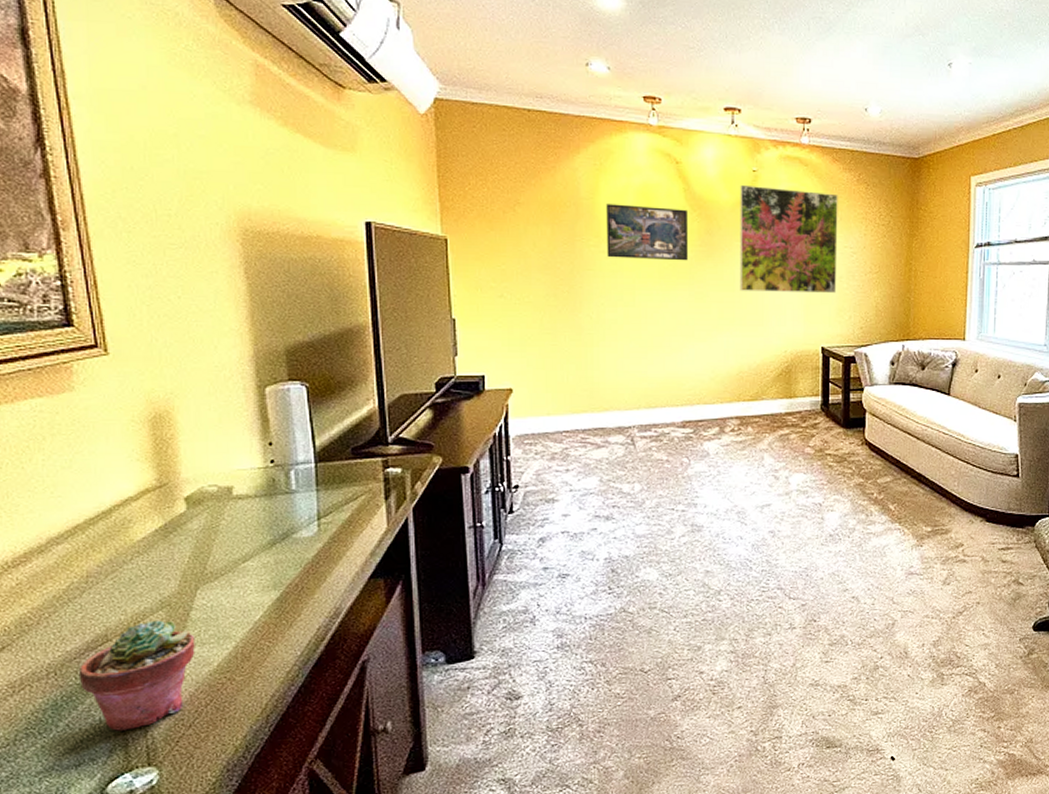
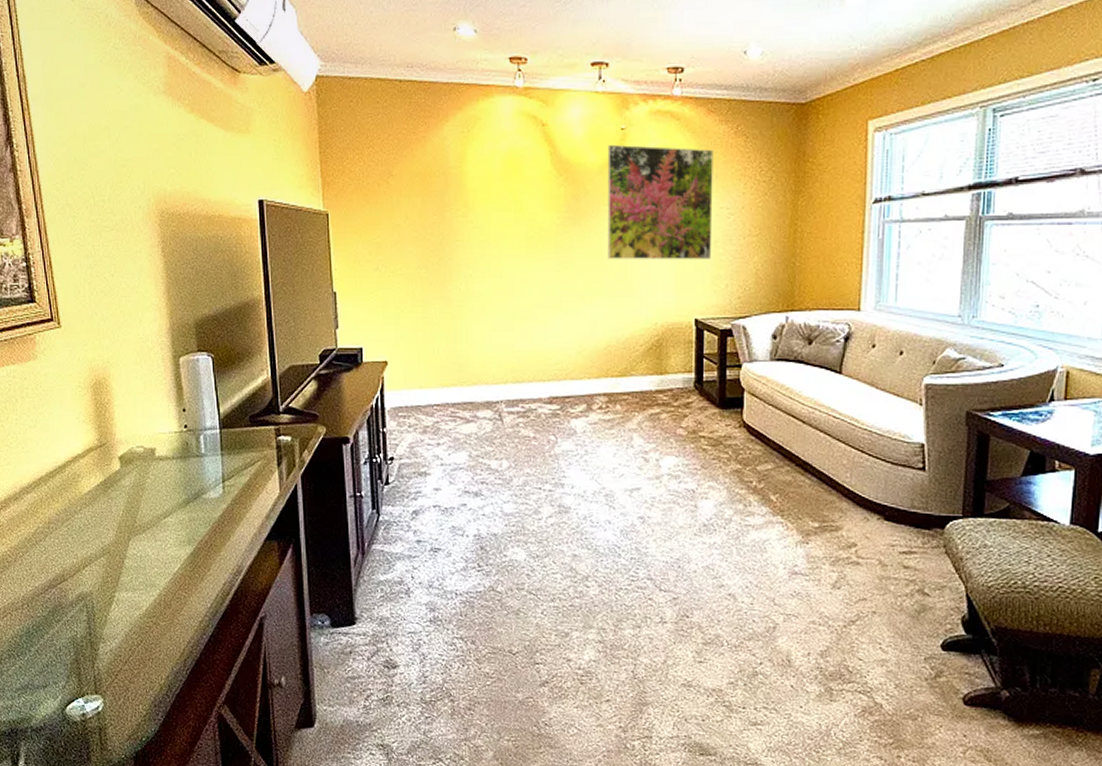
potted succulent: present [79,620,195,731] -> none [45,565,129,661]
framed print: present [606,204,689,261] -> none [474,172,555,229]

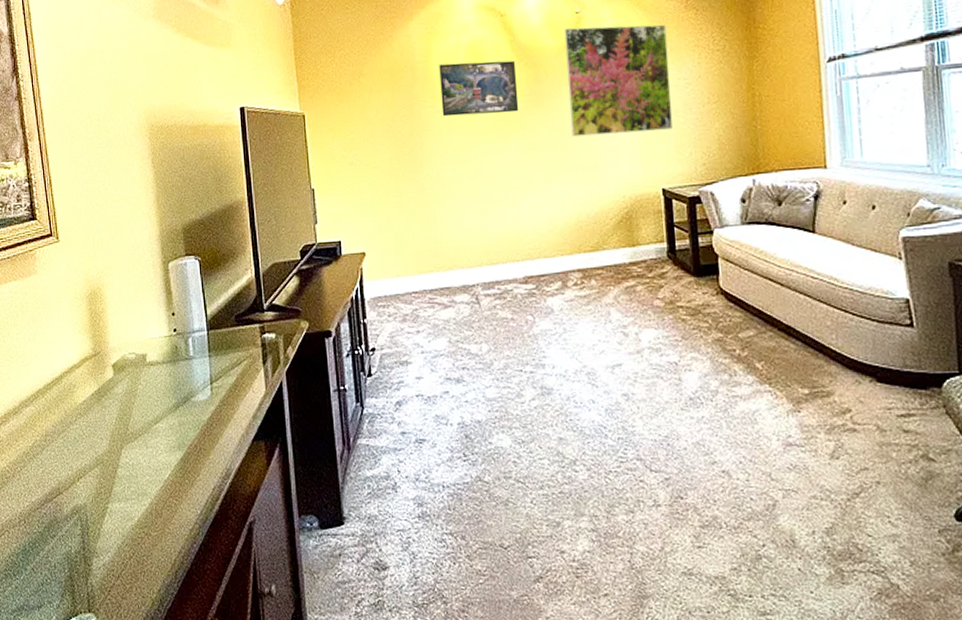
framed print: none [474,172,555,229] -> present [439,60,519,117]

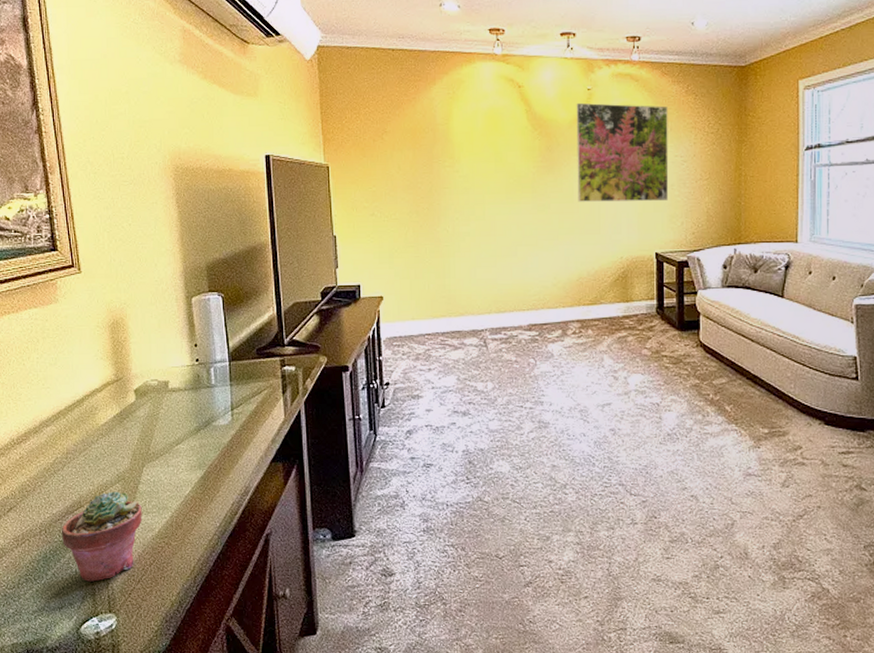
potted succulent: none [41,476,122,577] -> present [62,491,142,582]
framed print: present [439,60,519,117] -> none [459,127,531,177]

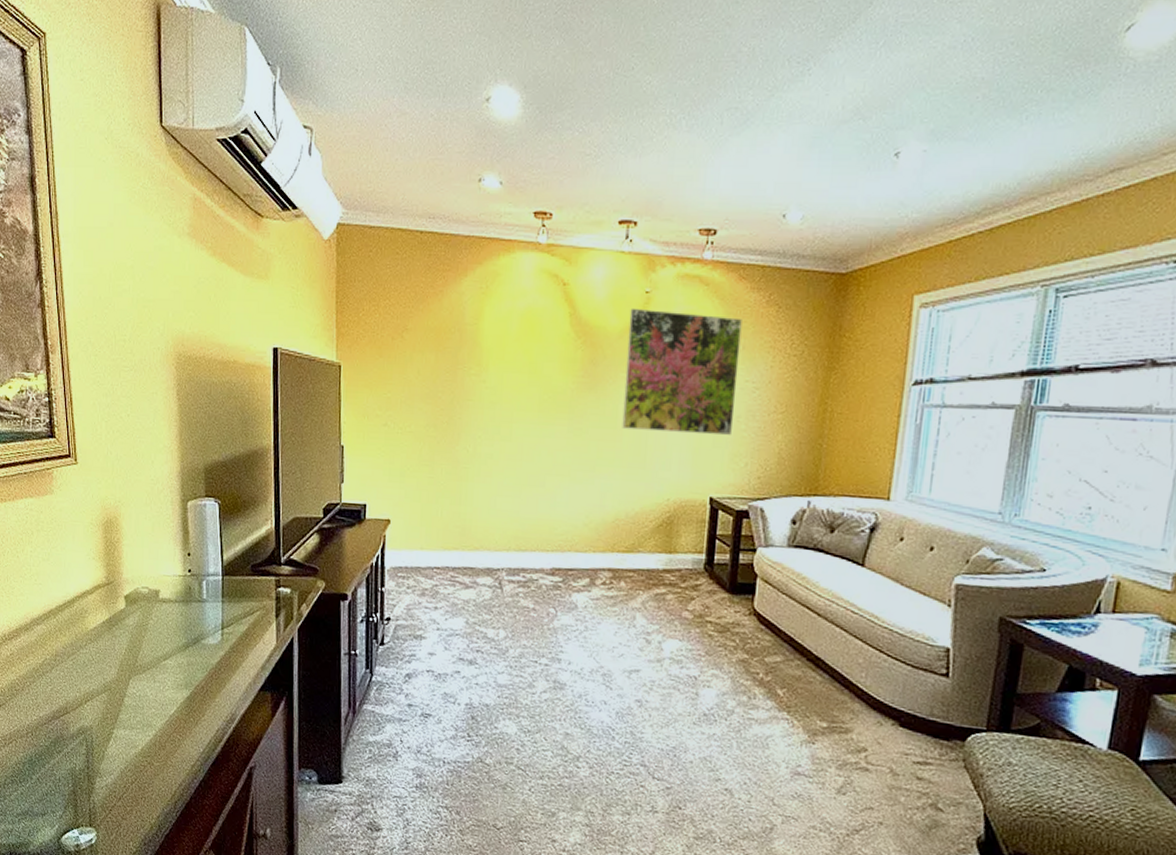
potted succulent: present [62,491,142,582] -> none [48,701,127,793]

